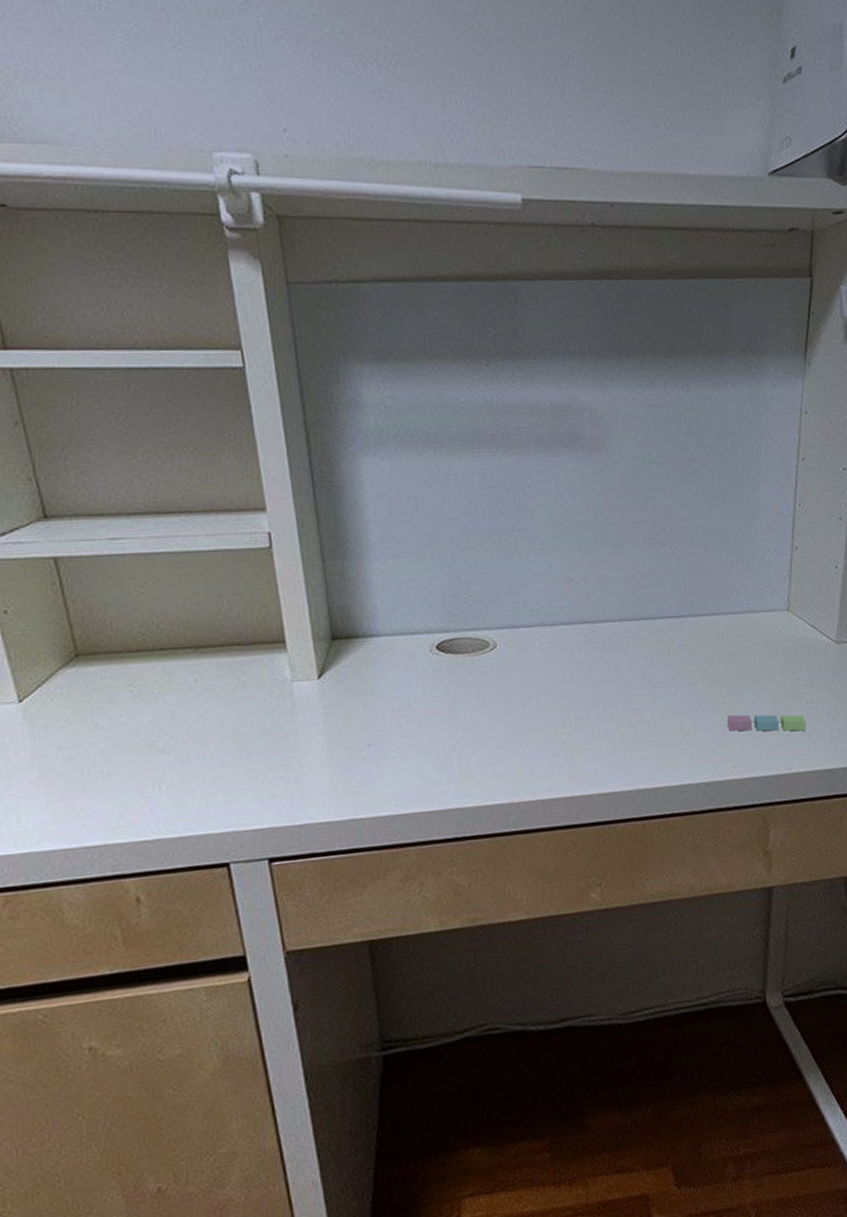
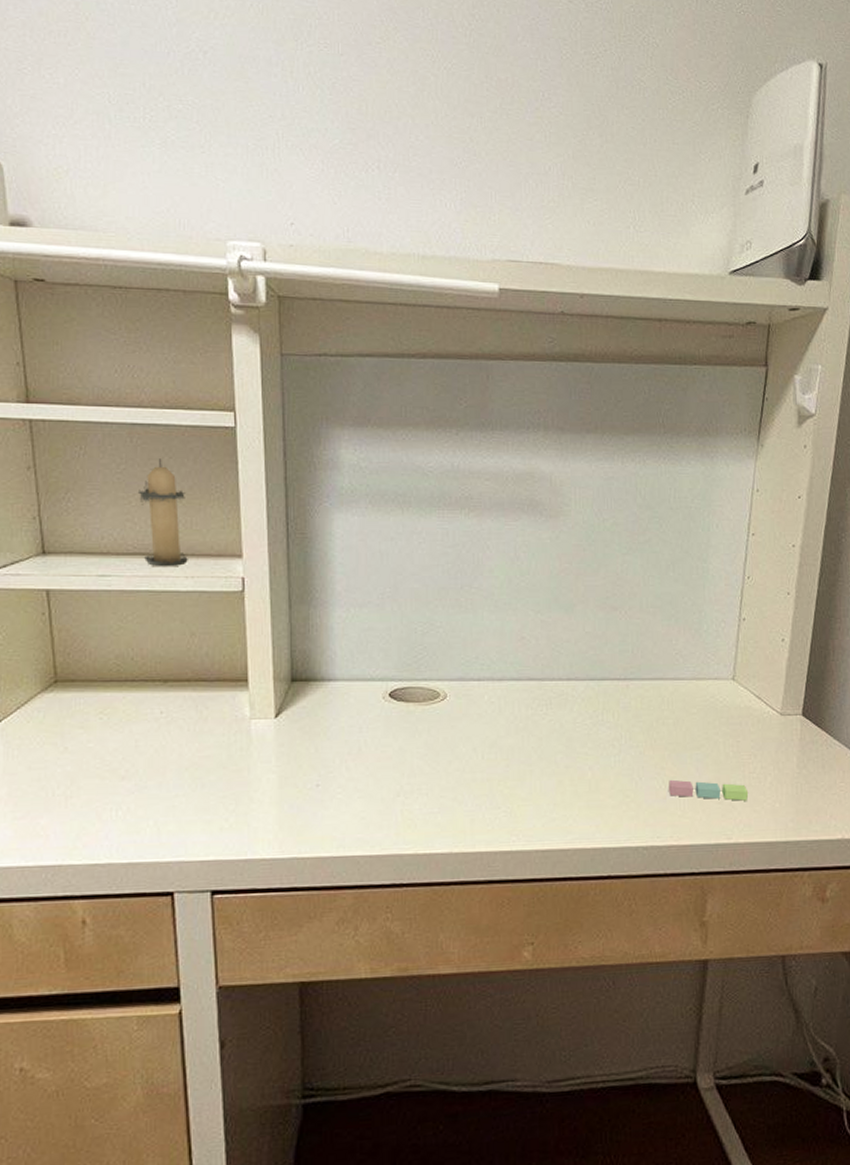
candle: none [144,406,207,526] -> present [139,459,188,567]

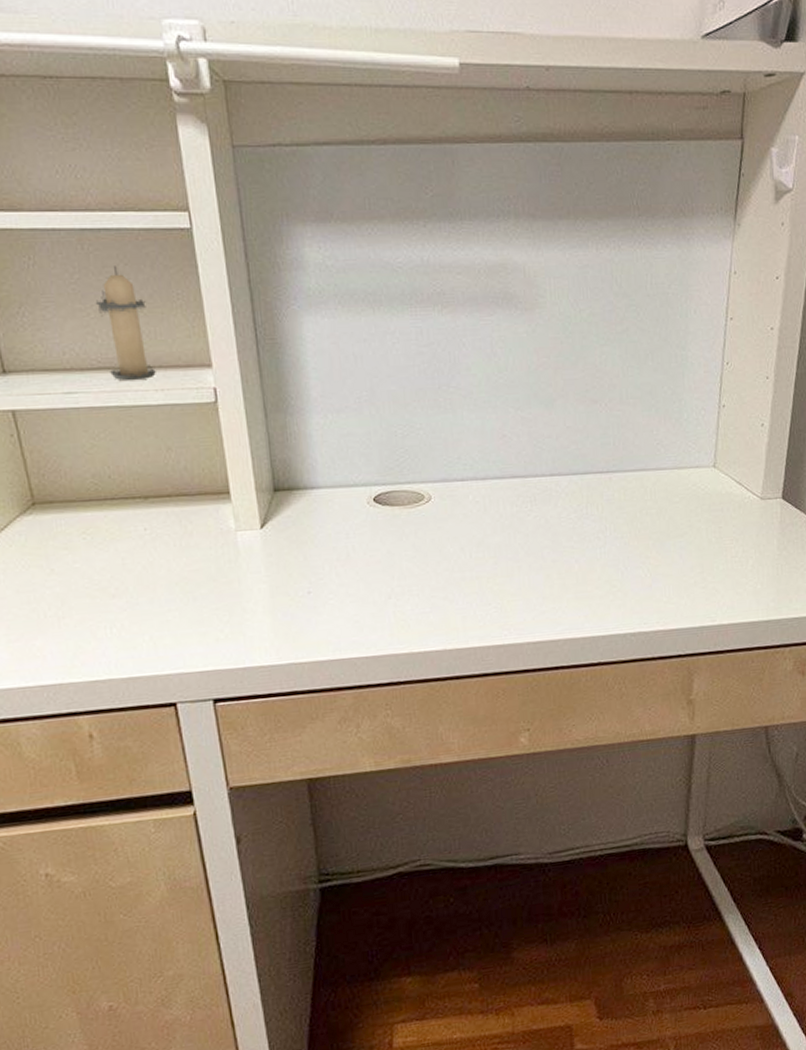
sticky notes: present [668,779,749,801] -> none [653,567,731,585]

